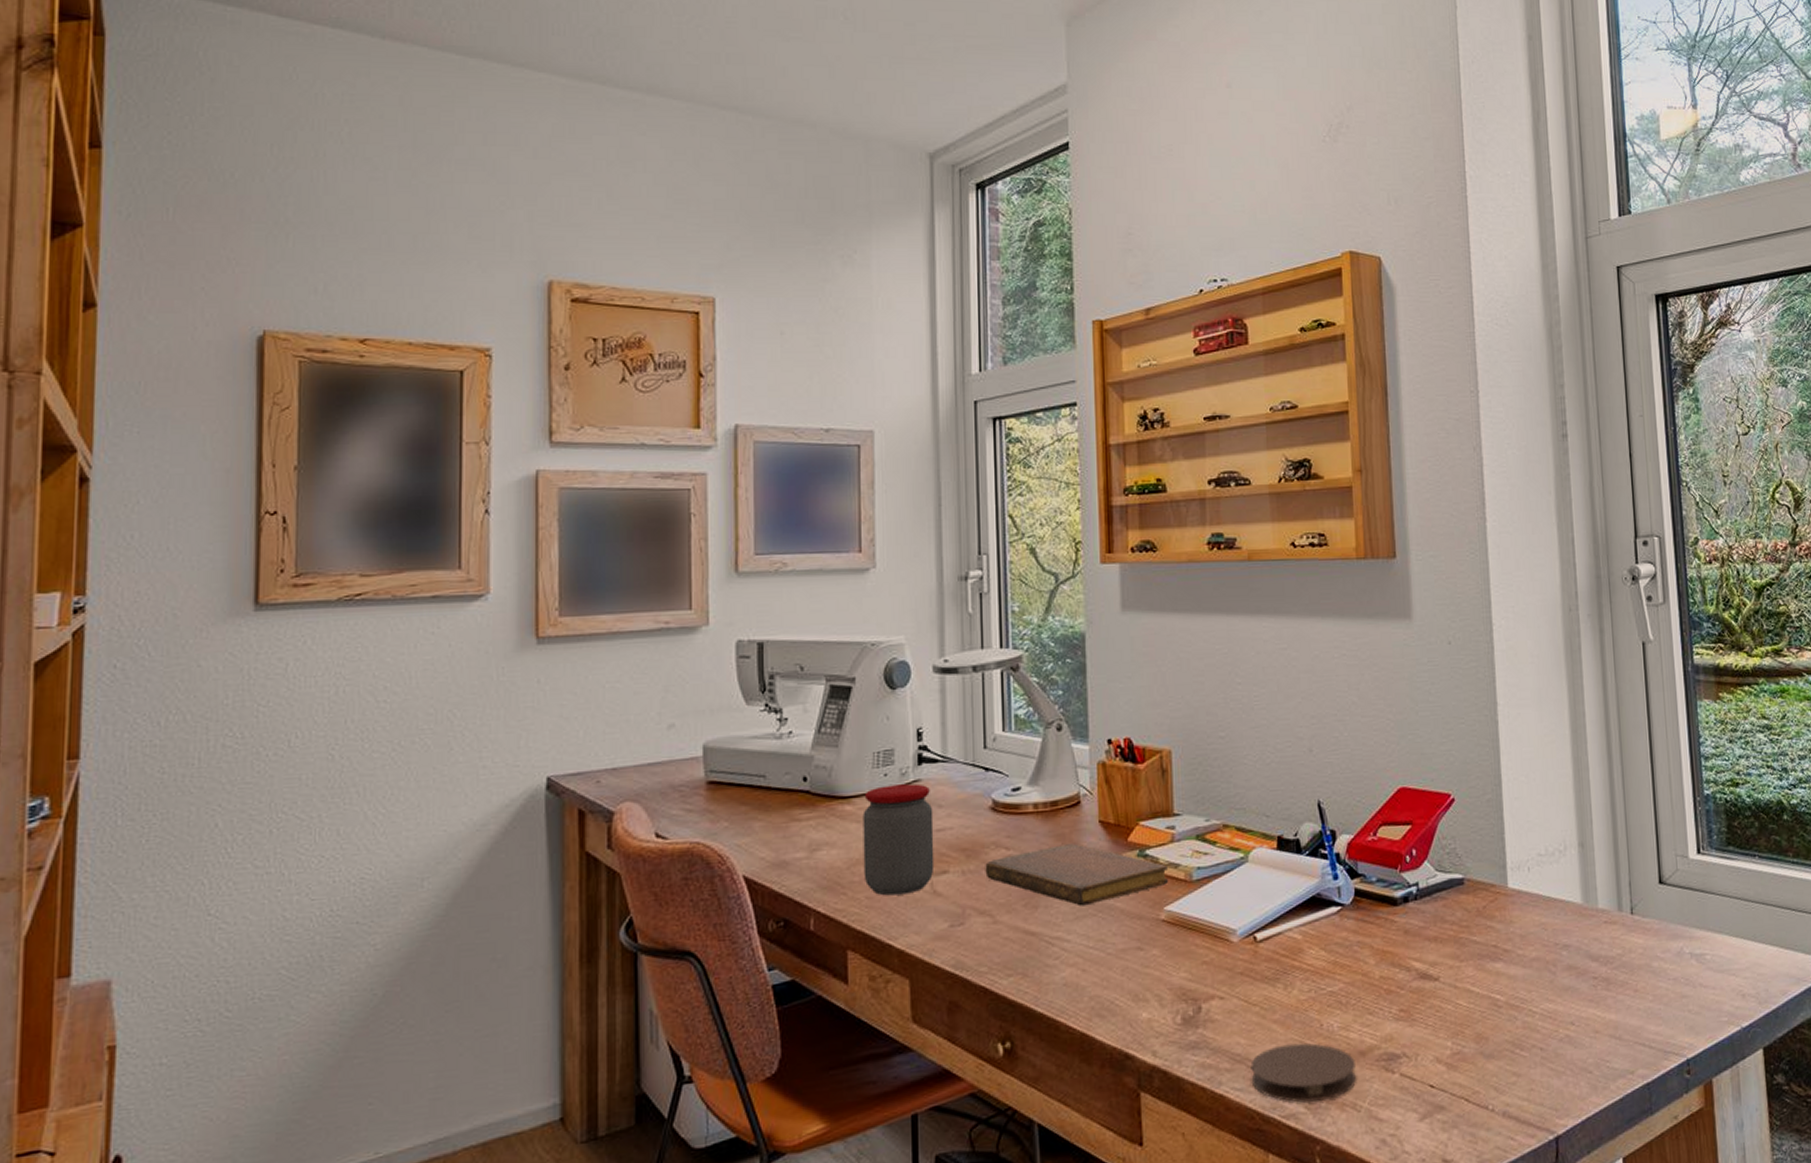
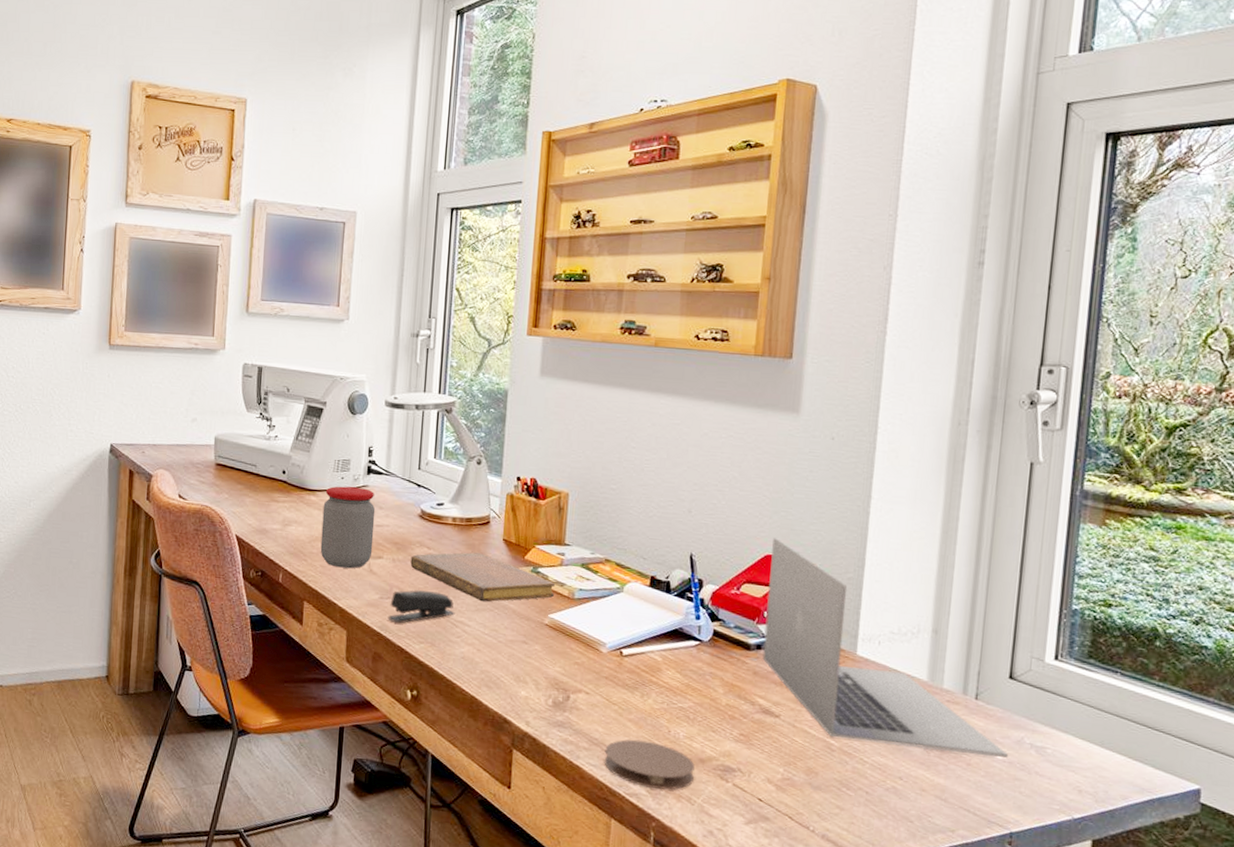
stapler: none [962,904,1050,956] -> present [387,590,455,624]
laptop: none [1404,767,1673,991] -> present [762,538,1009,758]

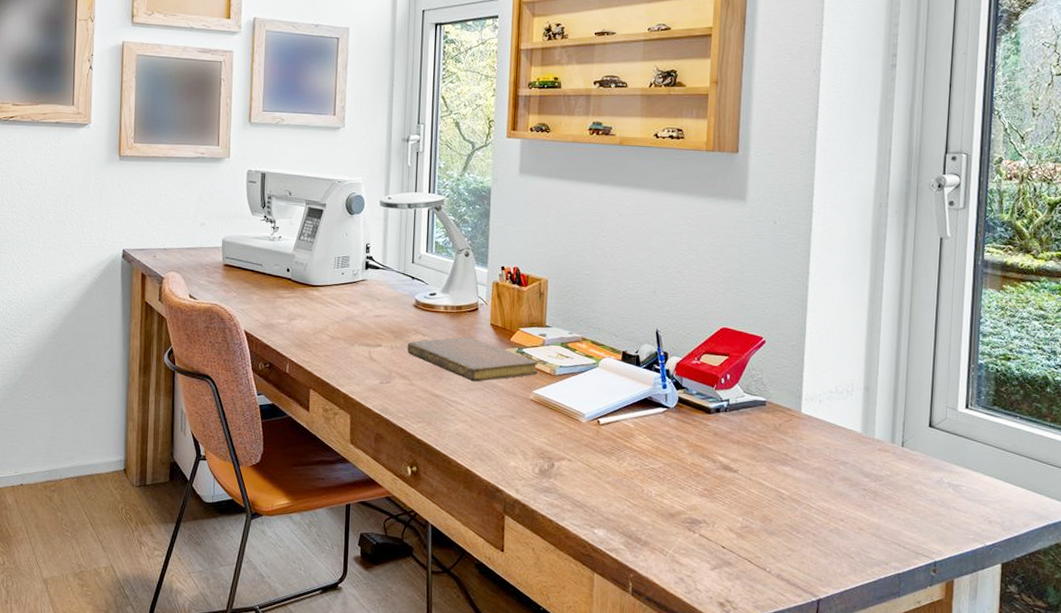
jar: present [320,486,376,569] -> none [324,281,374,357]
stapler: present [387,590,455,624] -> none [388,374,449,406]
coaster: present [604,739,695,790] -> none [586,500,666,543]
laptop: present [762,538,1009,758] -> none [721,312,931,496]

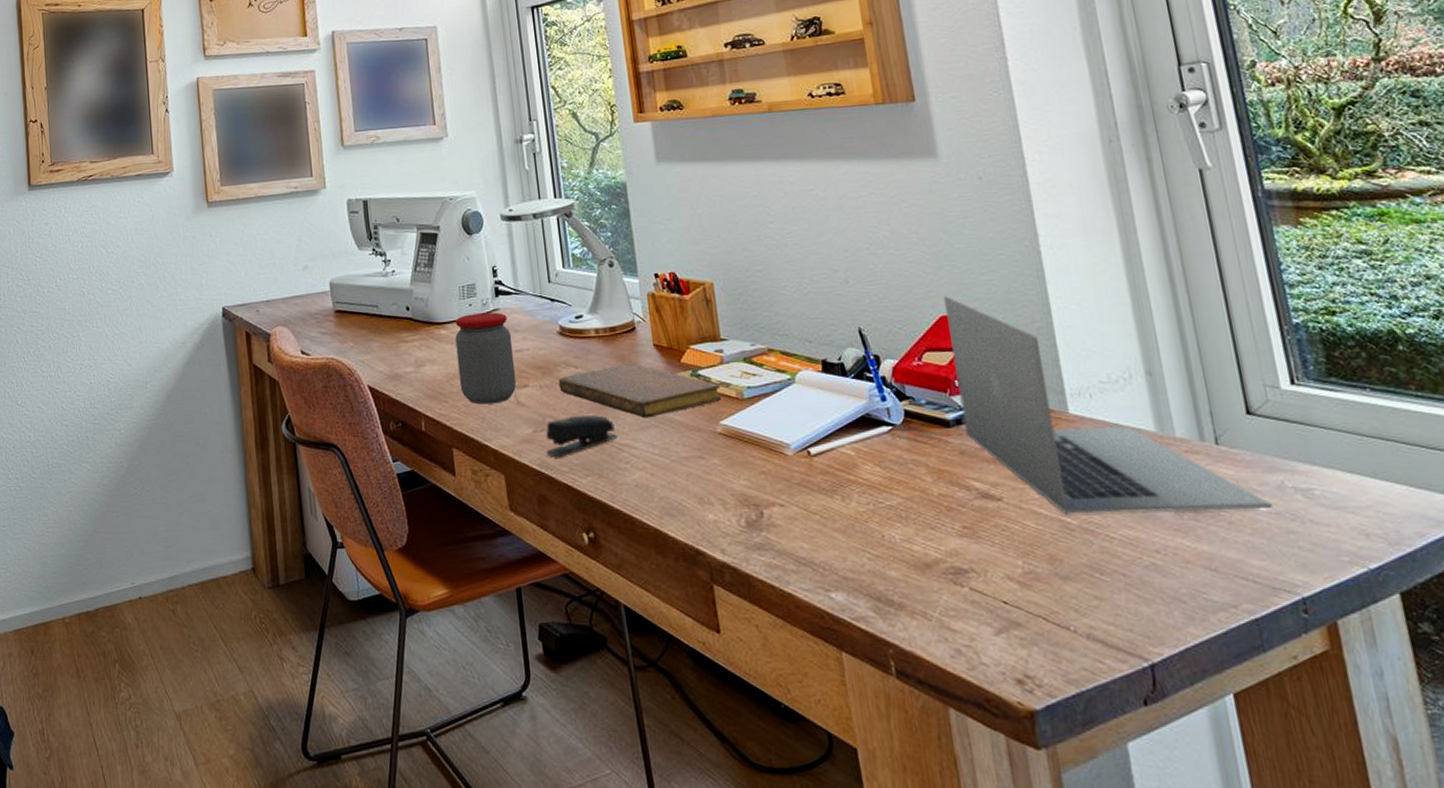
jar: none [324,281,374,357] -> present [454,312,517,405]
stapler: none [388,374,449,406] -> present [545,415,619,458]
laptop: none [721,312,931,496] -> present [944,296,1274,515]

